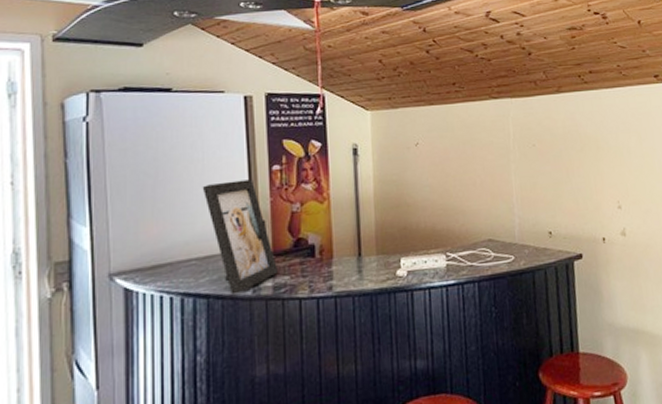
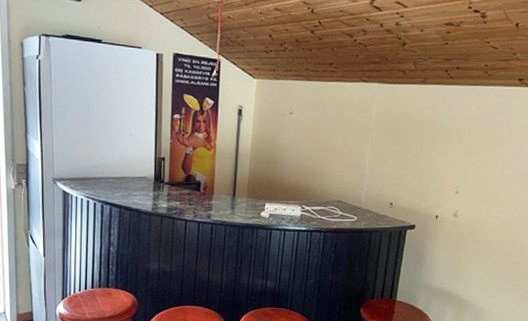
picture frame: present [202,179,278,295] -> none [120,122,171,209]

